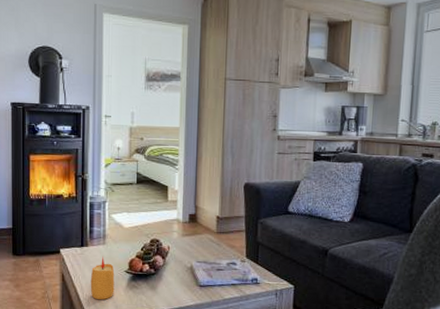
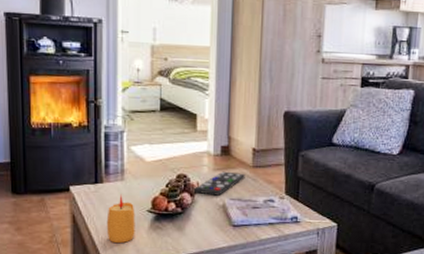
remote control: none [166,236,210,259] -> present [194,171,245,196]

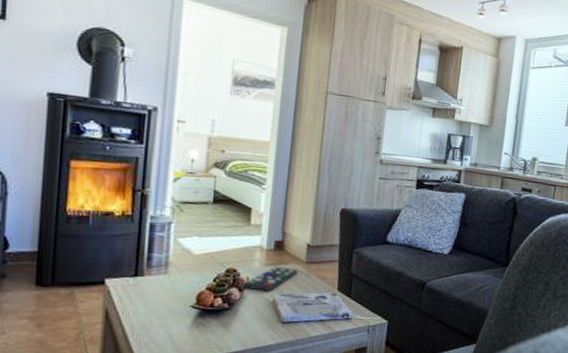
candle: present [106,194,135,244] -> none [143,288,178,342]

